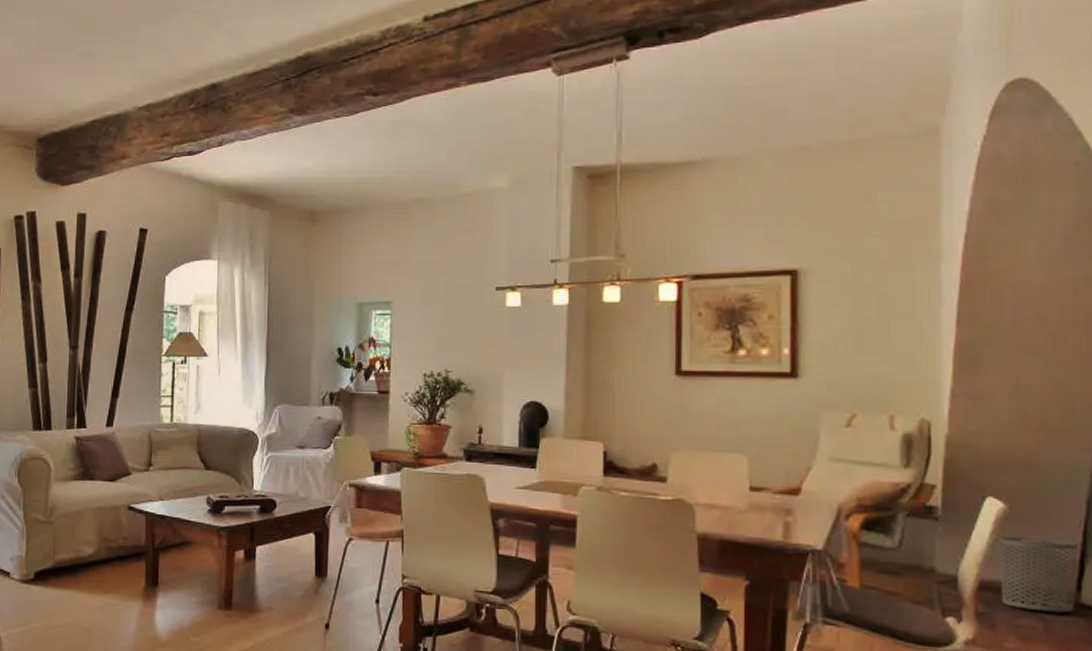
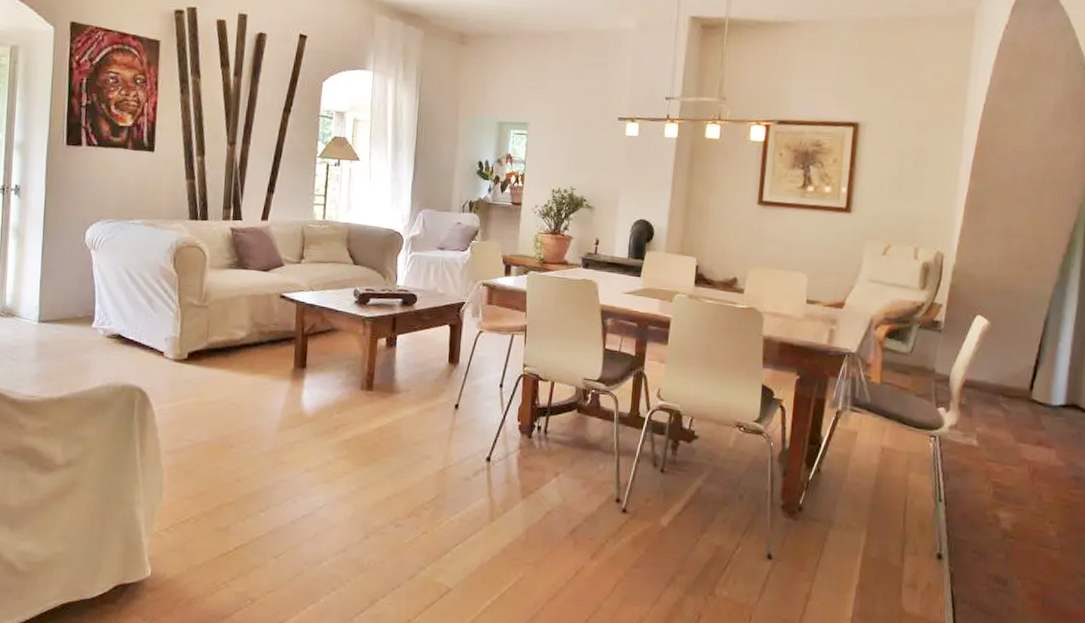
waste bin: present [999,537,1079,613] -> none [978,346,1035,406]

